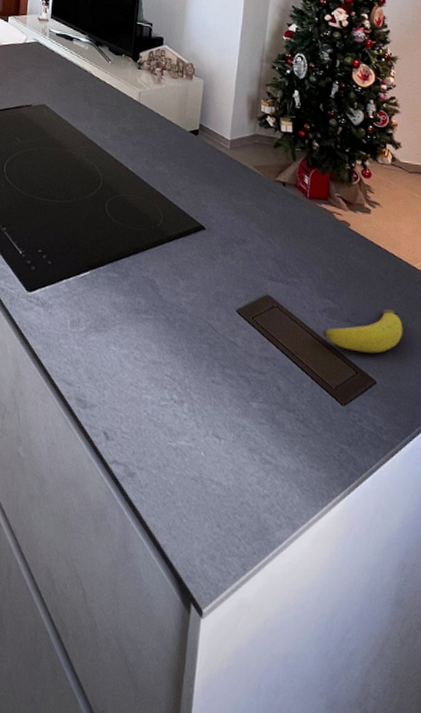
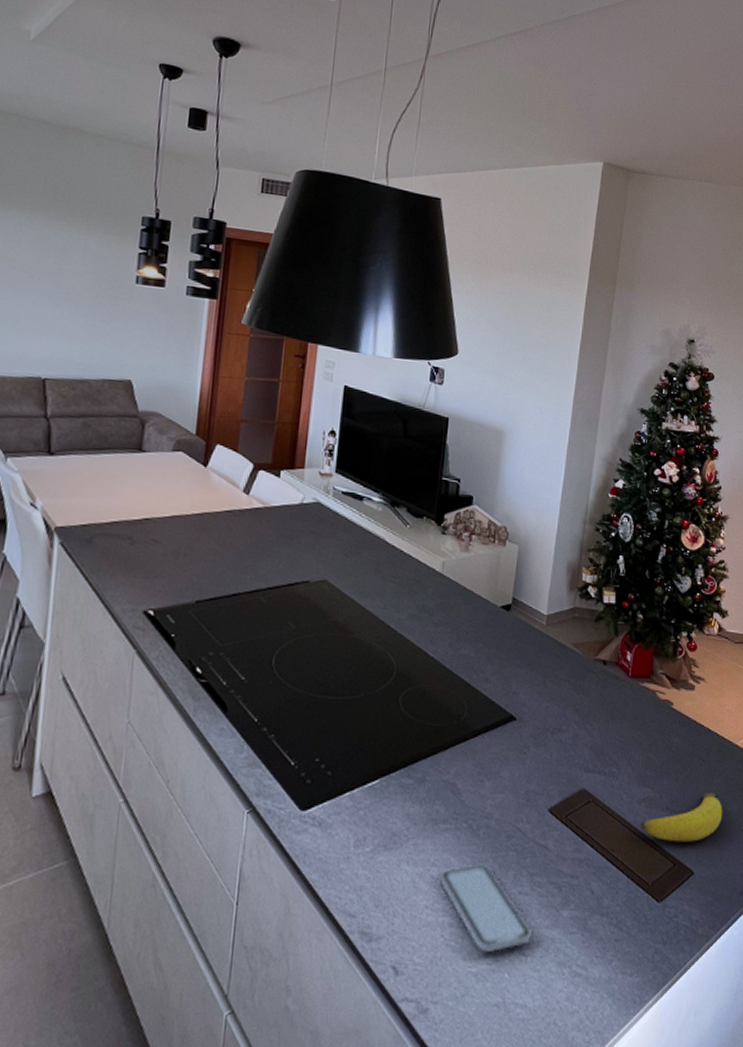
smartphone: none [141,351,224,431] -> present [439,863,531,952]

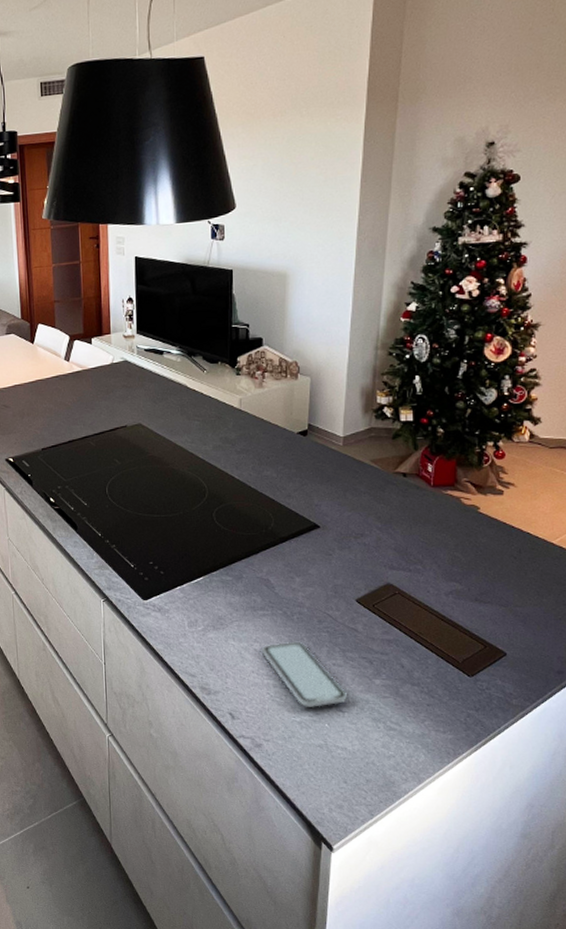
banana: present [640,793,723,842] -> none [448,586,538,628]

